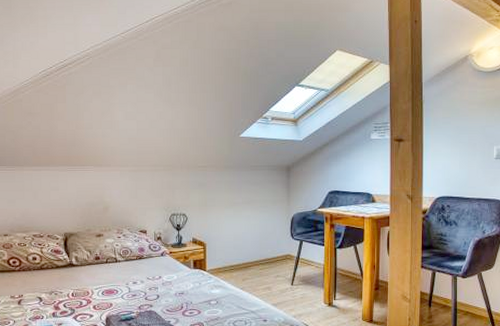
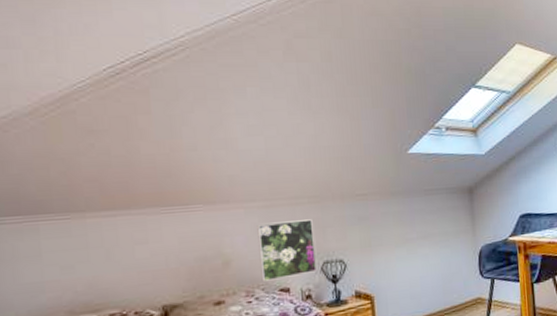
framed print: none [127,182,167,224] -> present [257,219,318,282]

